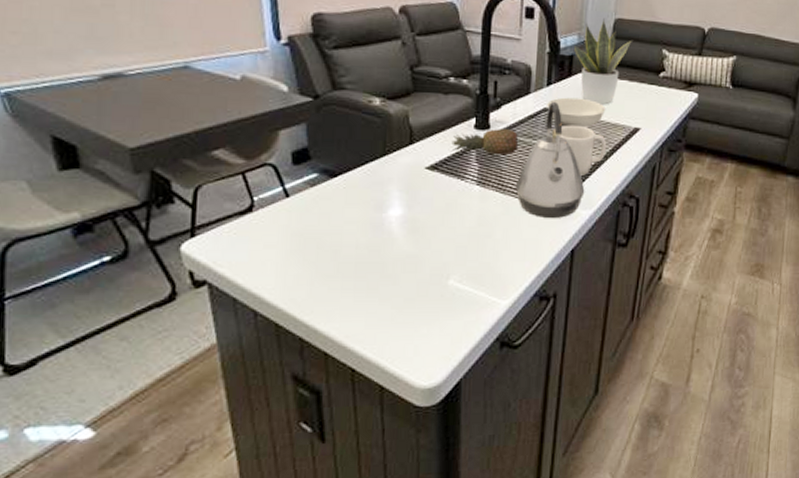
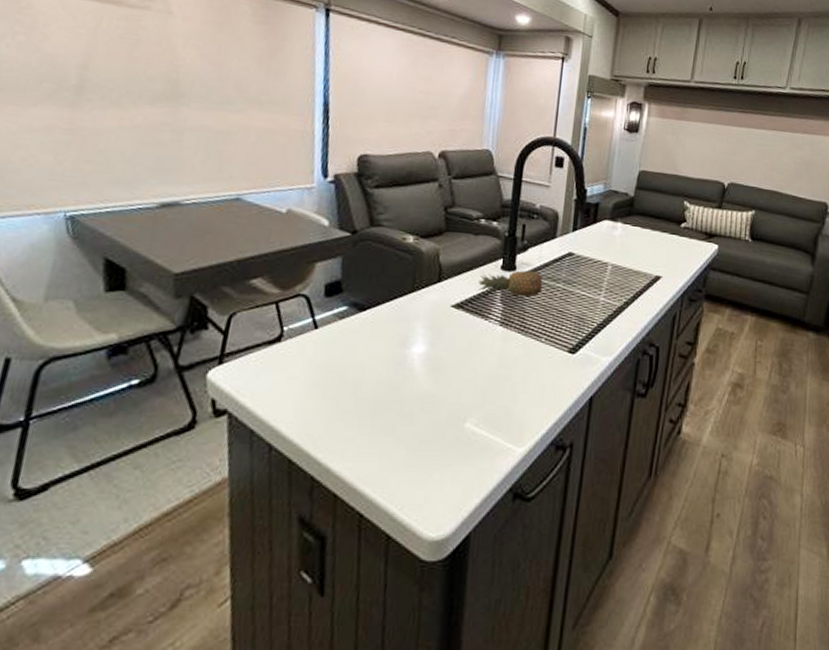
kettle: present [515,101,585,219] -> none [537,246,606,364]
bowl: present [547,97,606,128] -> none [572,243,629,274]
mug: present [555,125,607,175] -> none [579,270,629,321]
potted plant: present [574,19,634,105] -> none [600,170,657,252]

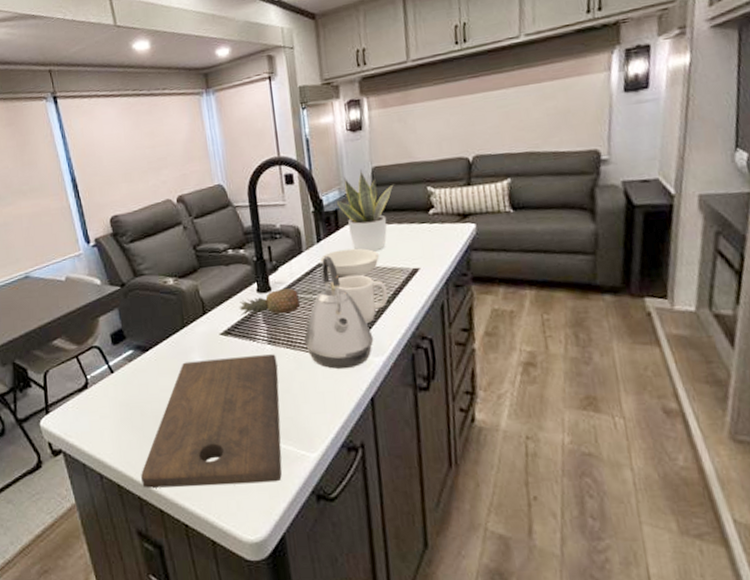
cutting board: none [319,330,505,475] -> present [141,354,282,488]
kettle: none [537,246,606,364] -> present [304,255,374,369]
bowl: none [572,243,629,274] -> present [320,248,380,278]
mug: none [579,270,629,321] -> present [334,274,388,323]
potted plant: none [600,170,657,252] -> present [337,170,395,252]

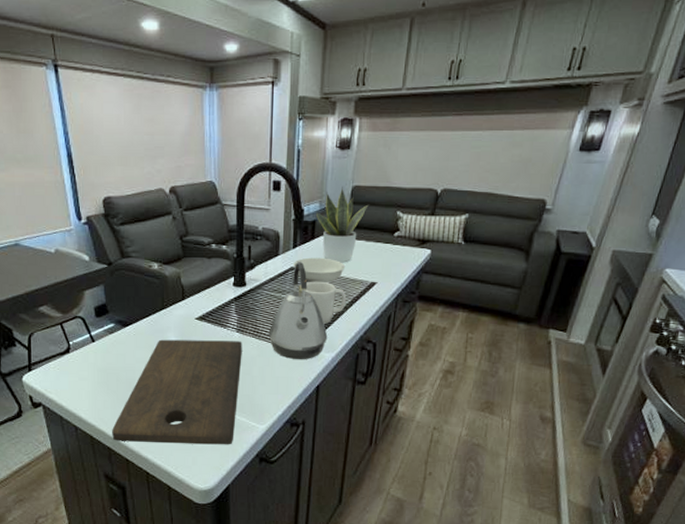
fruit: present [239,288,301,317] -> none [215,286,270,308]

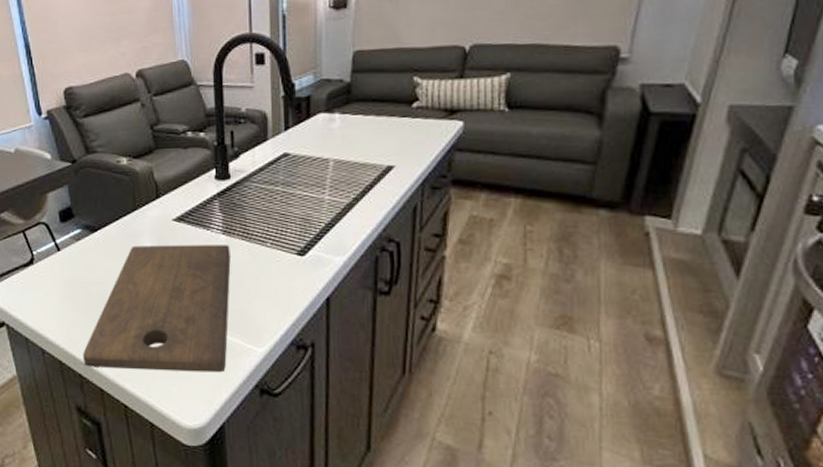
kettle: present [268,261,328,360] -> none [261,145,336,266]
bowl: present [293,257,346,284] -> none [287,139,352,171]
mug: present [301,281,347,324] -> none [298,168,357,220]
potted plant: present [316,187,370,263] -> none [311,53,378,145]

